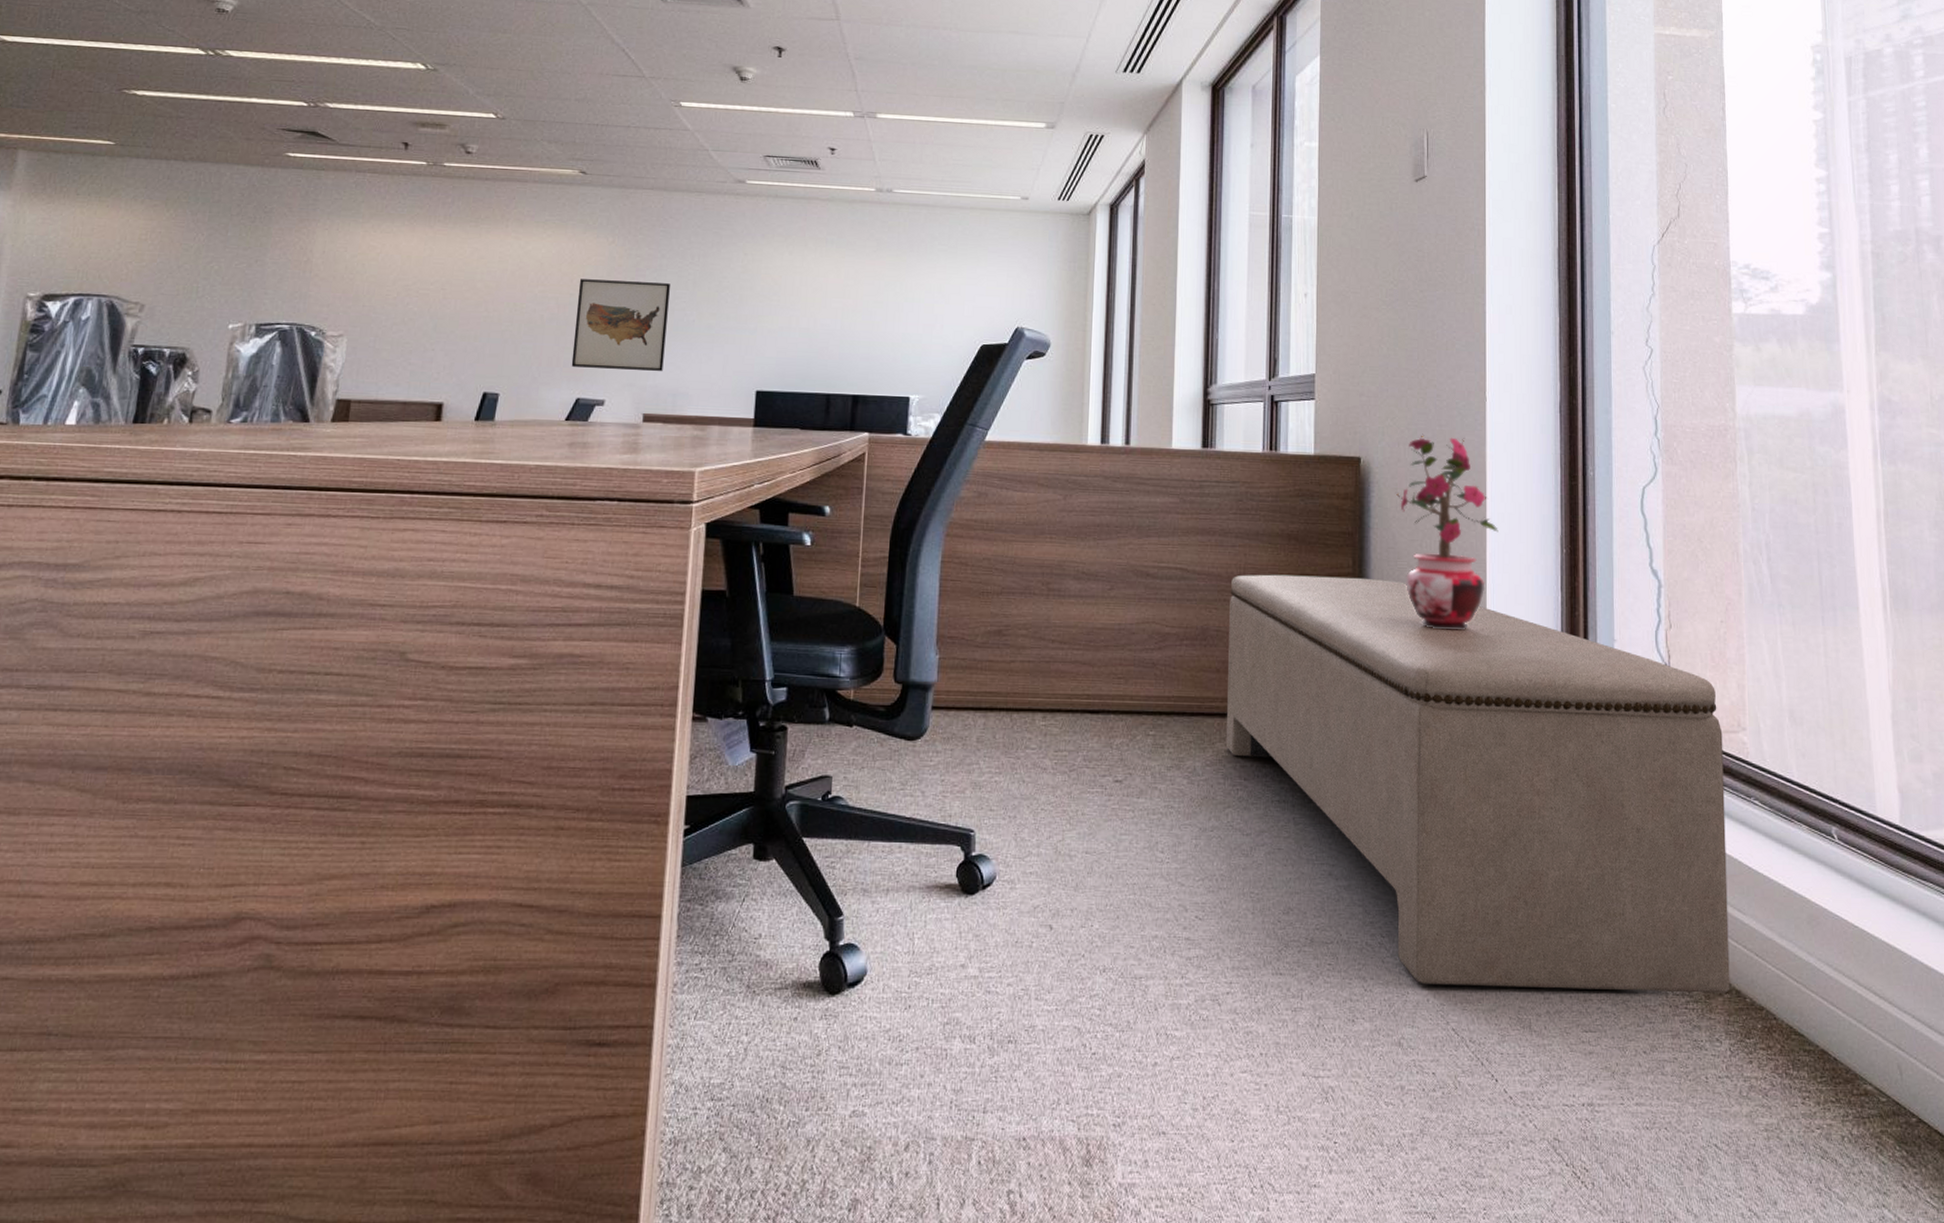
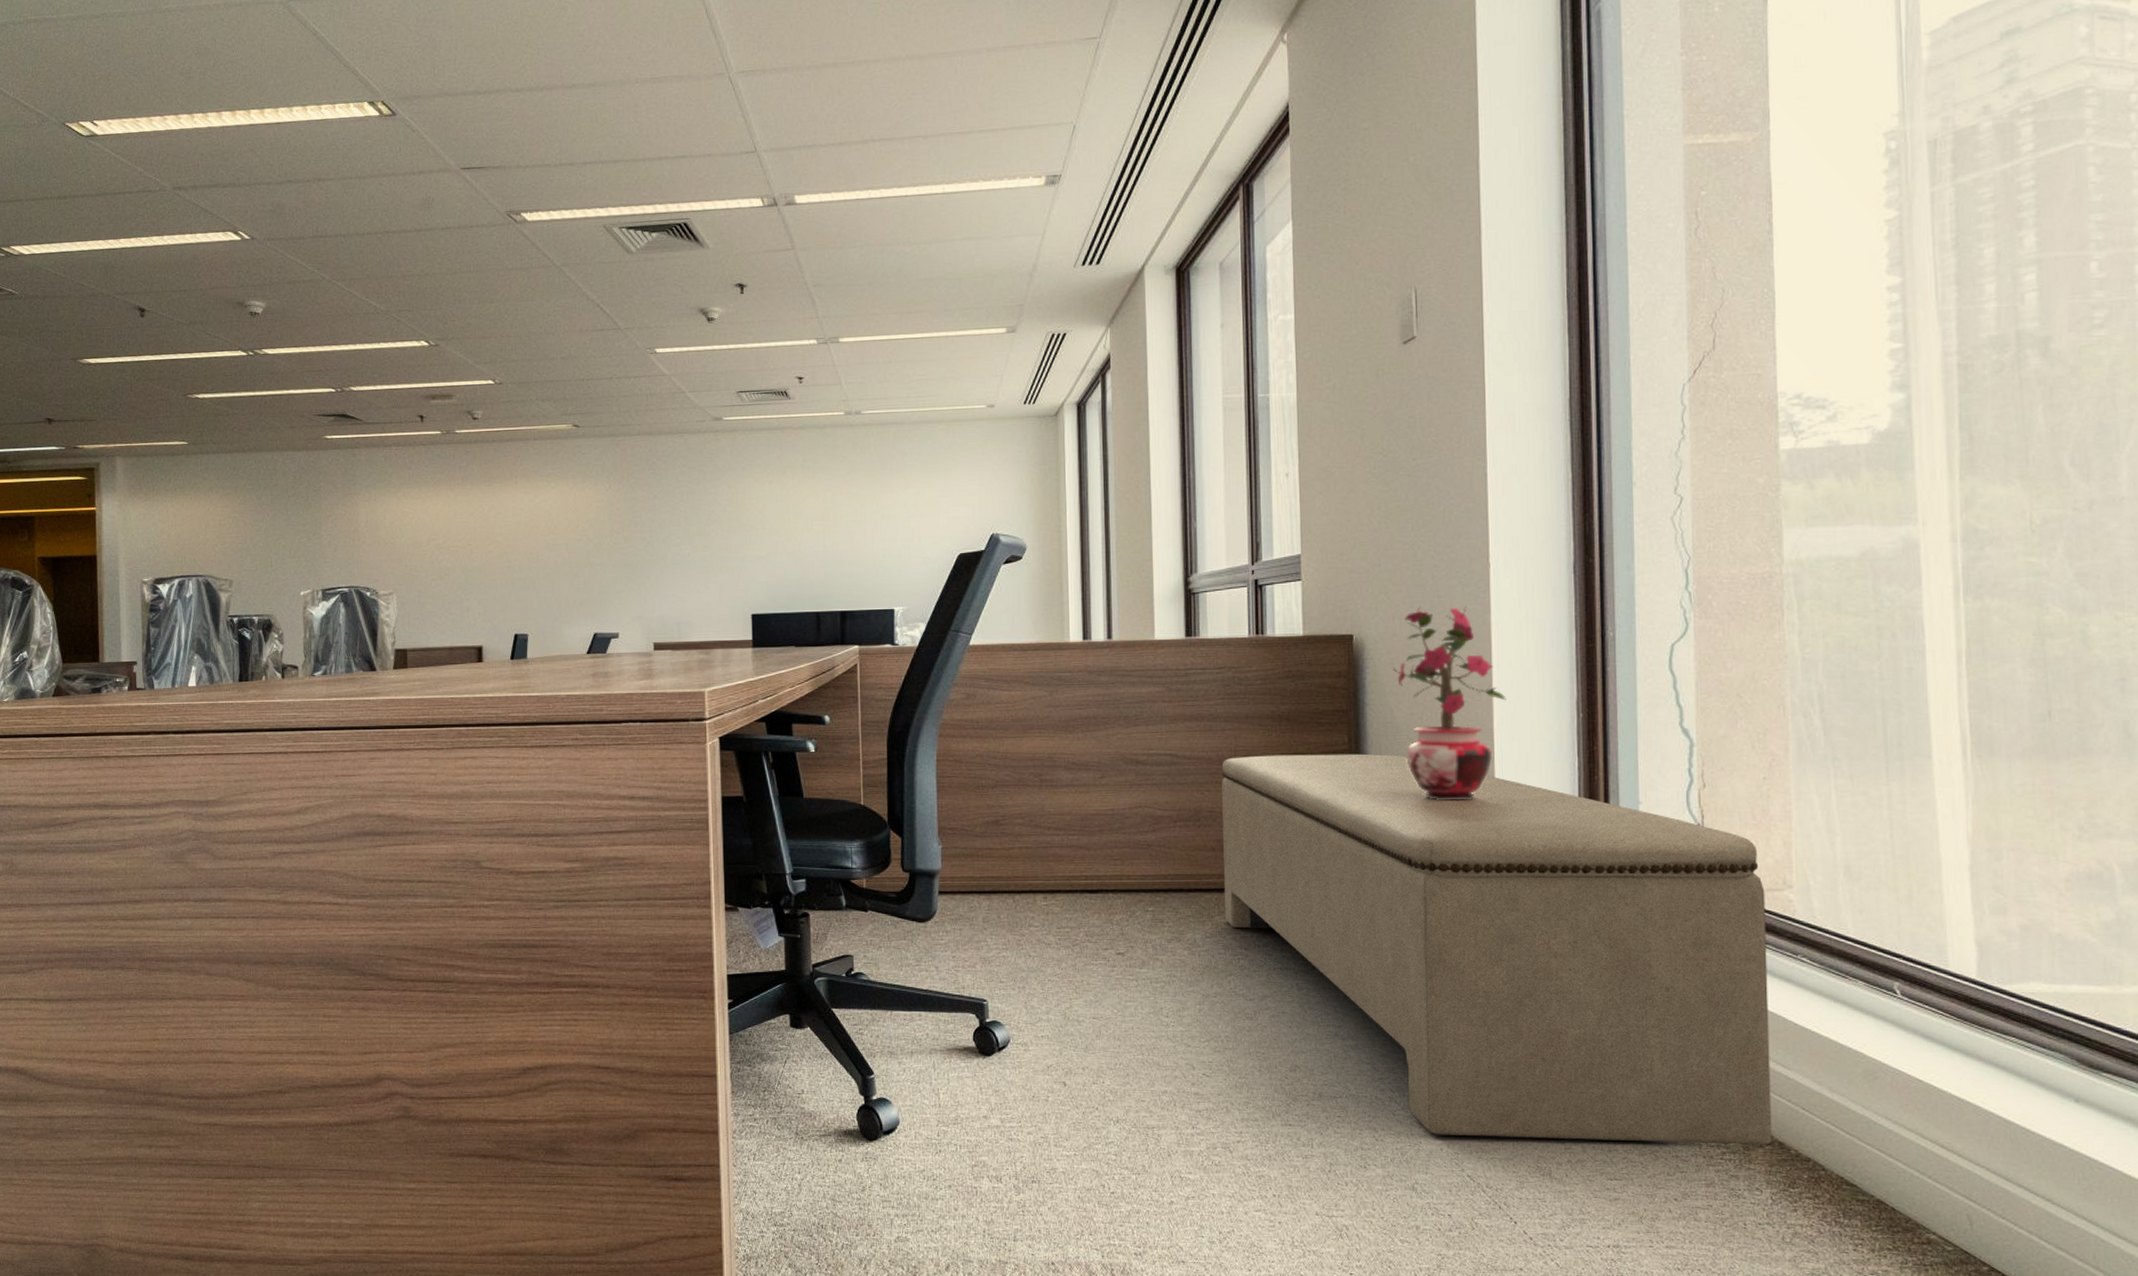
wall art: present [571,279,670,371] -> none [584,522,666,605]

